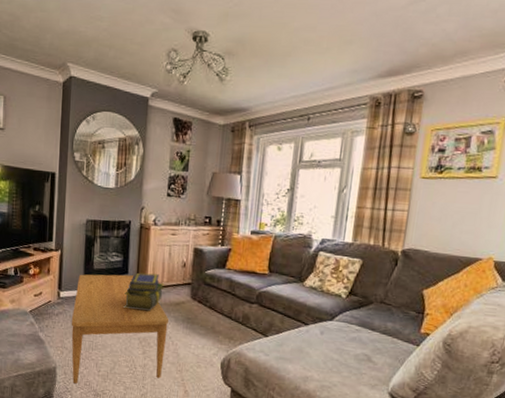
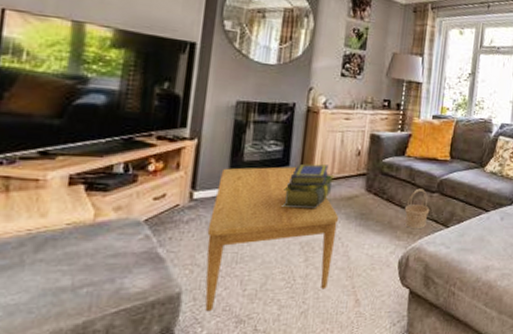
basket: none [225,299,250,336] -> present [404,188,430,230]

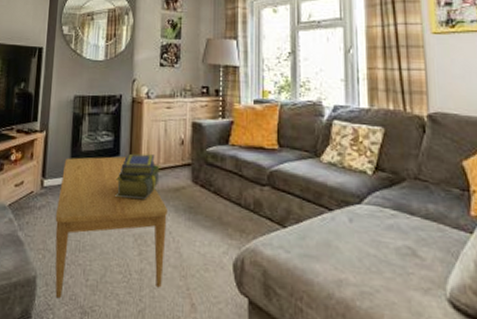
basket: present [404,188,430,230] -> none [234,181,262,228]

